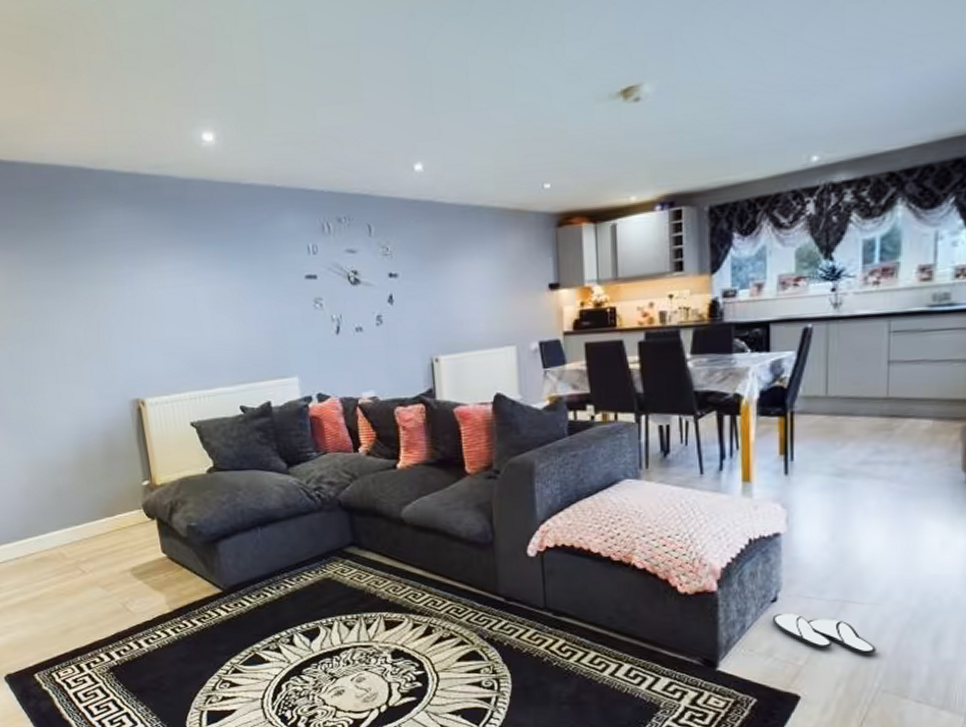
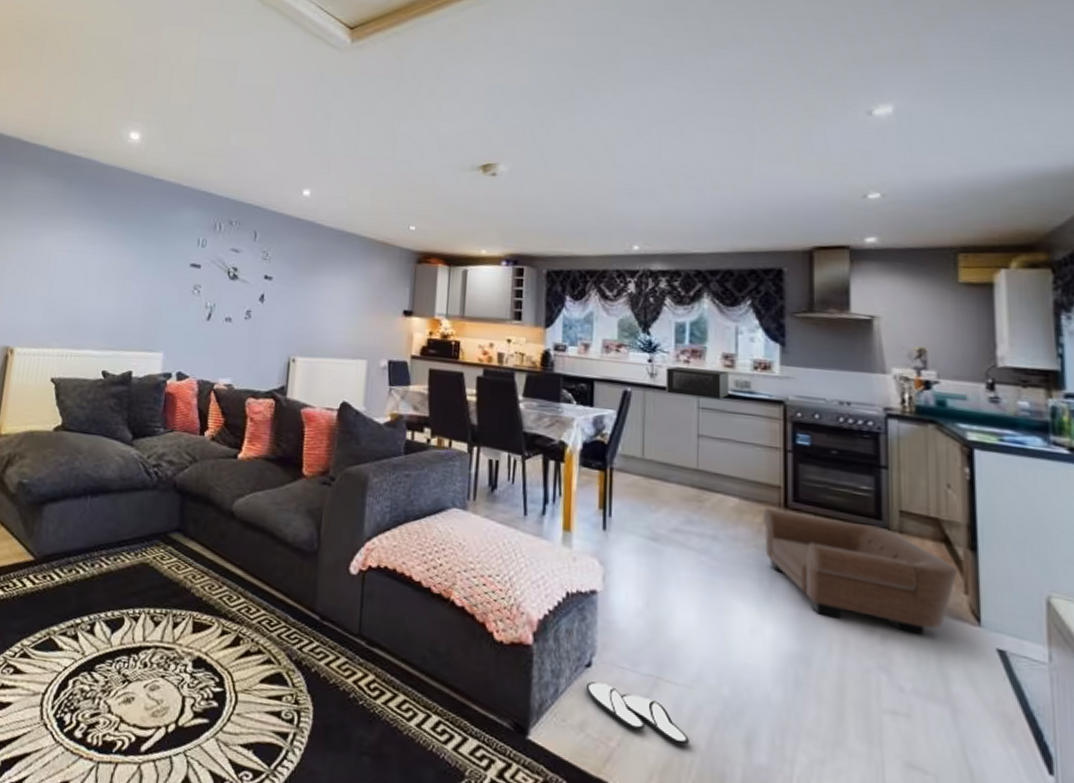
microwave: none [851,286,926,323] -> present [665,366,729,399]

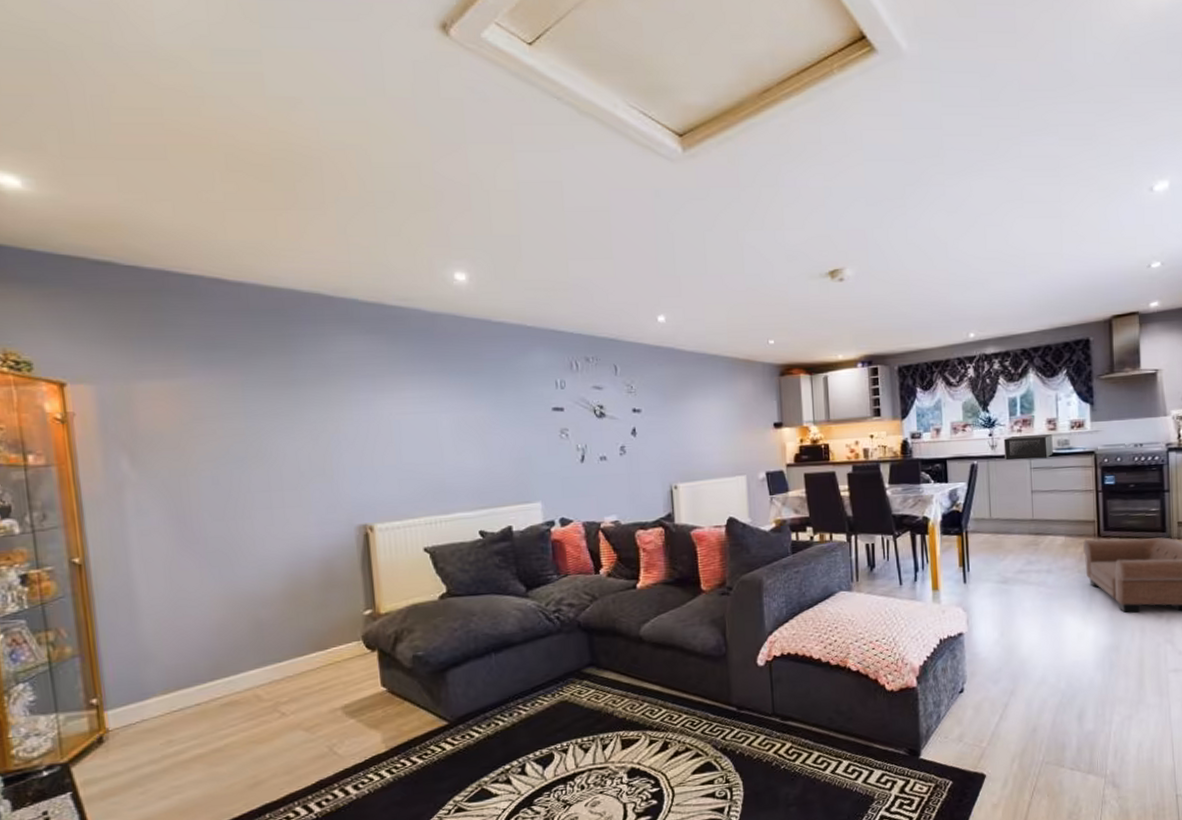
slippers: present [585,681,689,745] -> none [960,702,1039,732]

